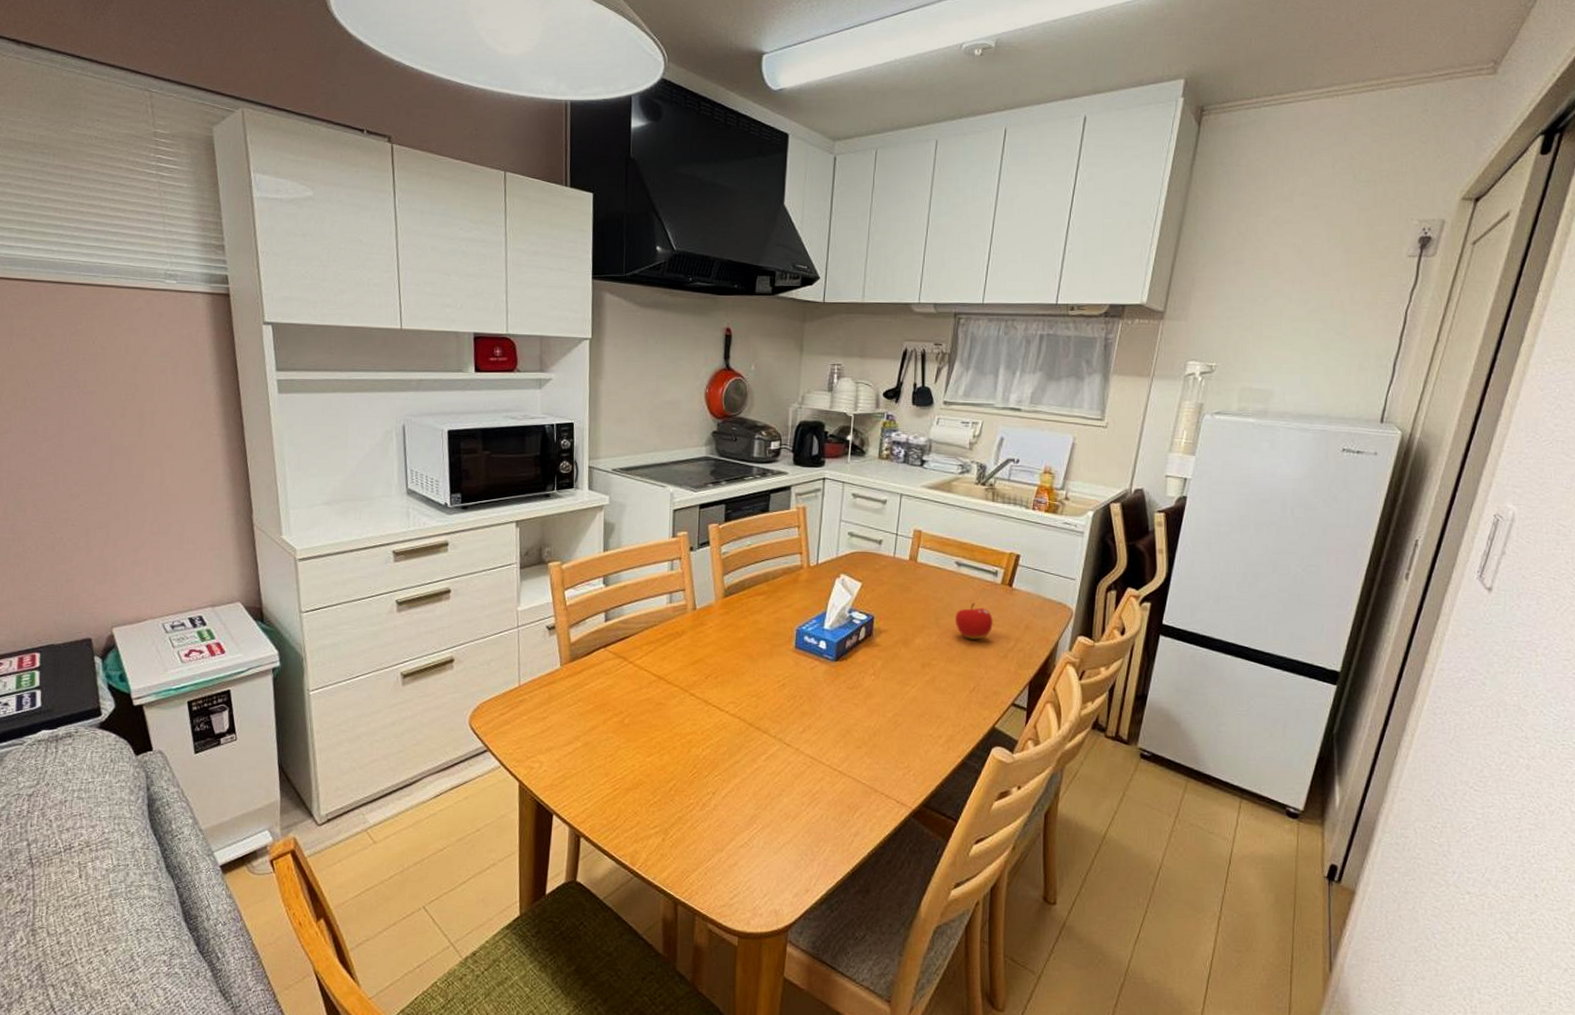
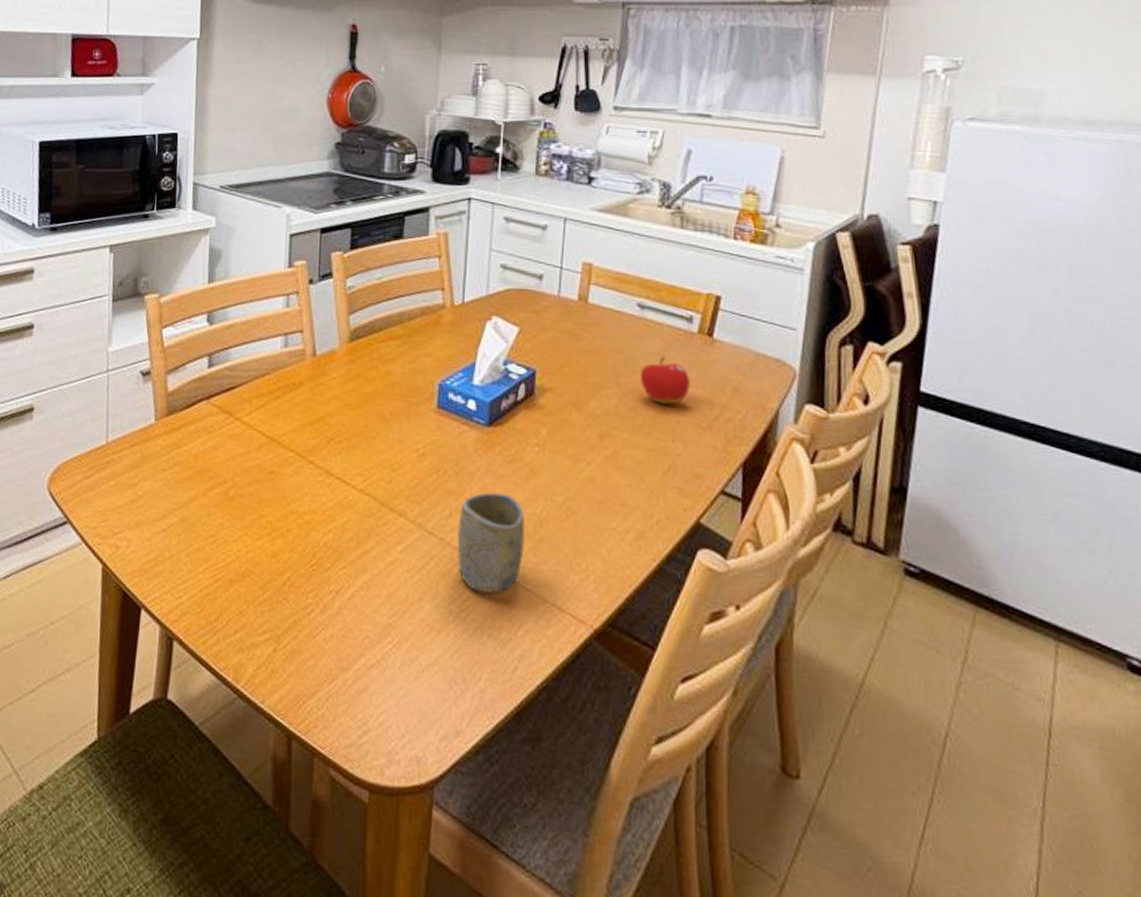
cup: none [808,712,863,788] -> present [457,492,526,593]

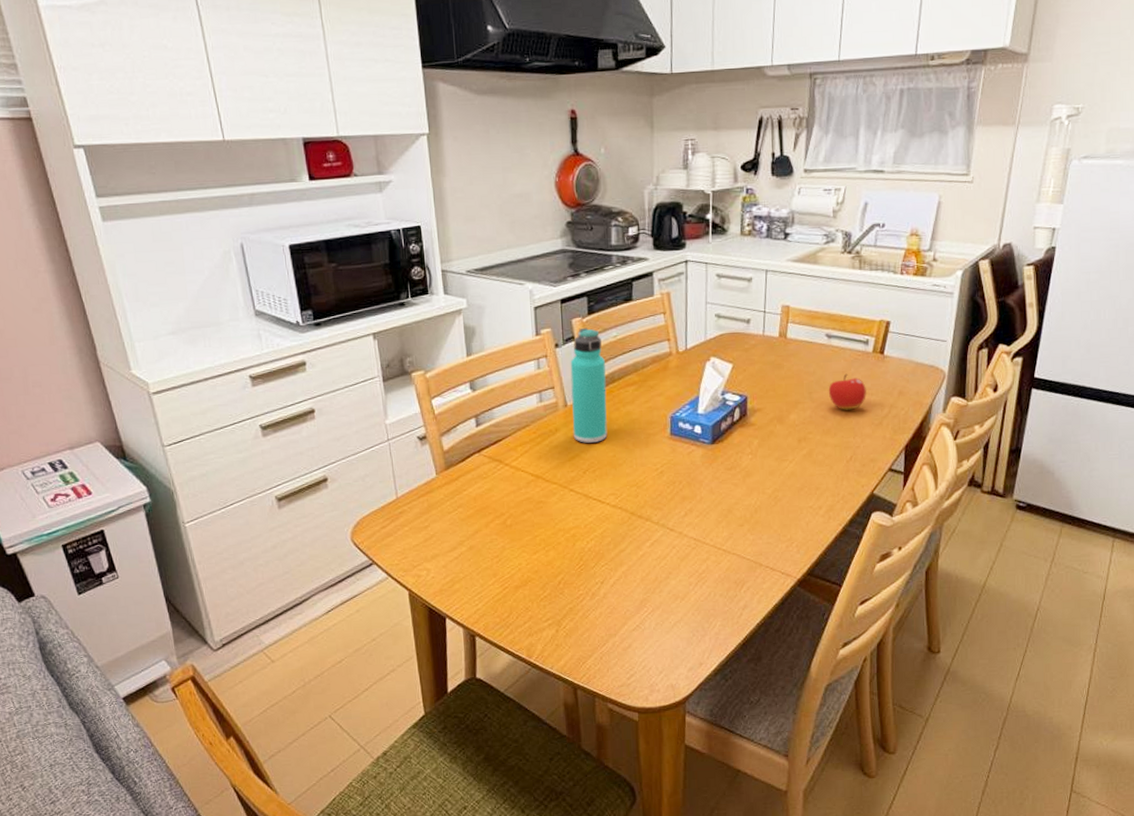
thermos bottle: none [319,264,366,406] -> present [570,327,608,443]
cup: present [457,492,526,593] -> none [692,493,745,566]

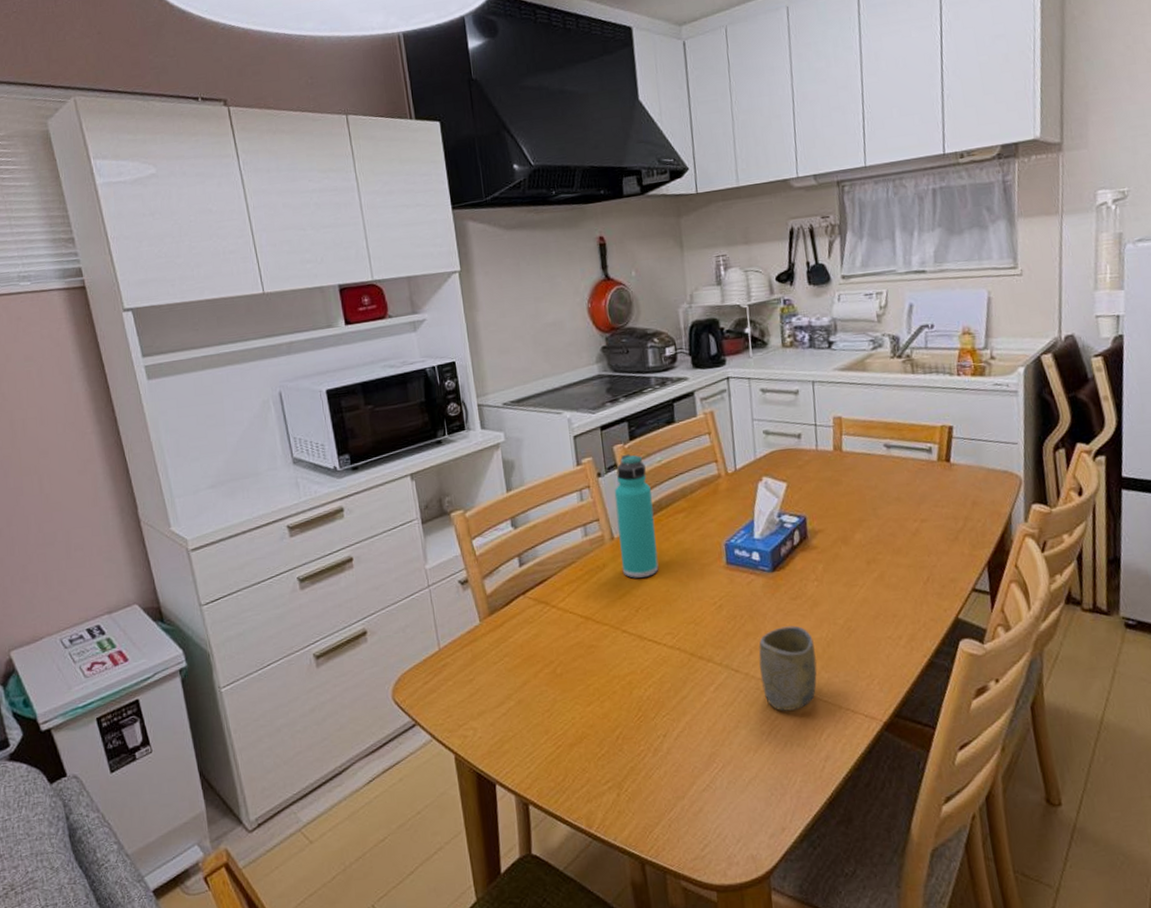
cup: none [692,493,745,566] -> present [758,625,817,711]
fruit: present [828,373,866,410] -> none [893,485,937,526]

